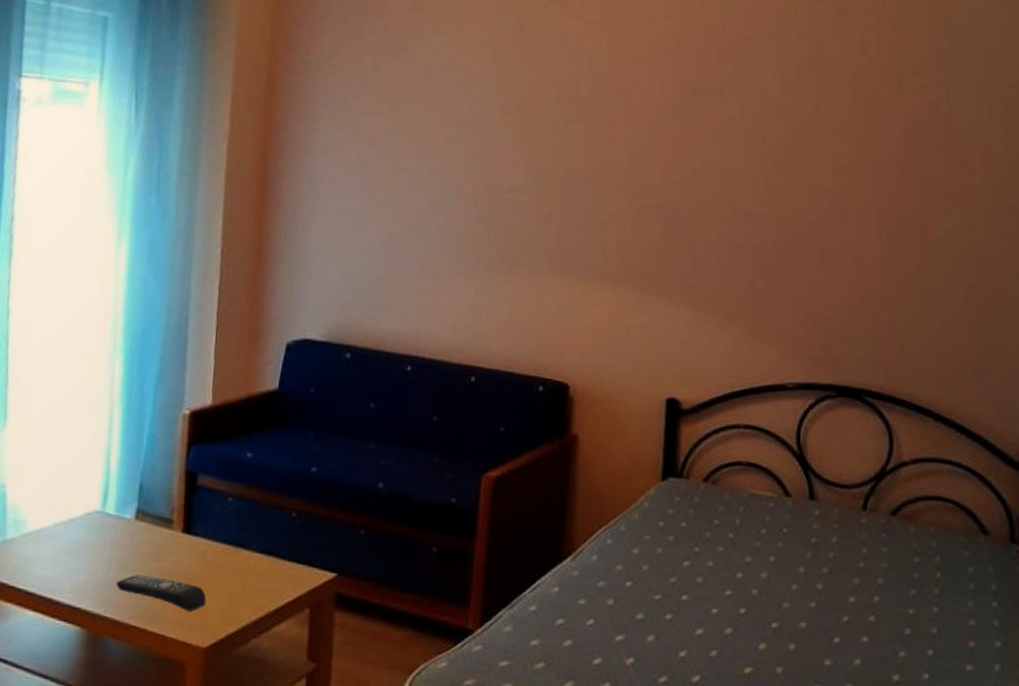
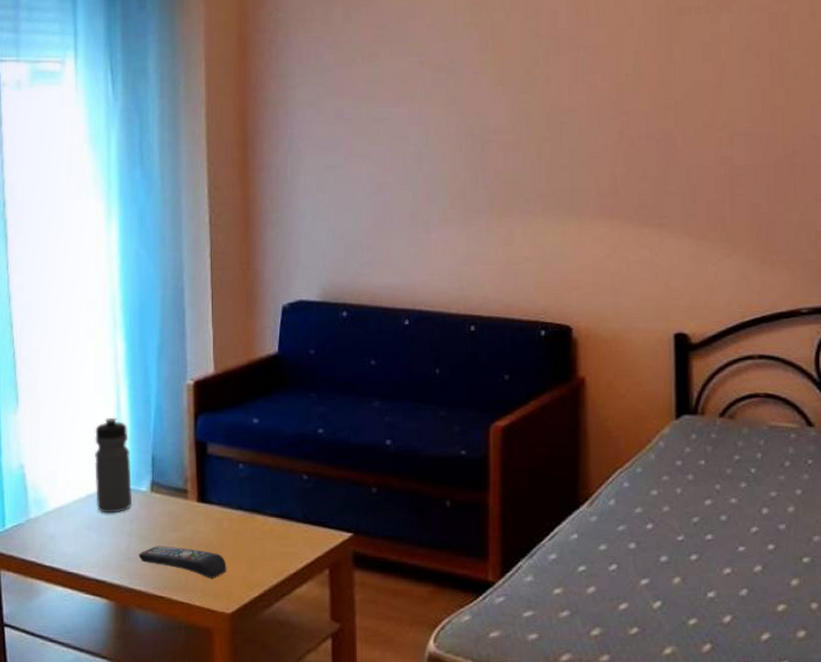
water bottle: none [77,441,118,539] -> present [95,417,133,514]

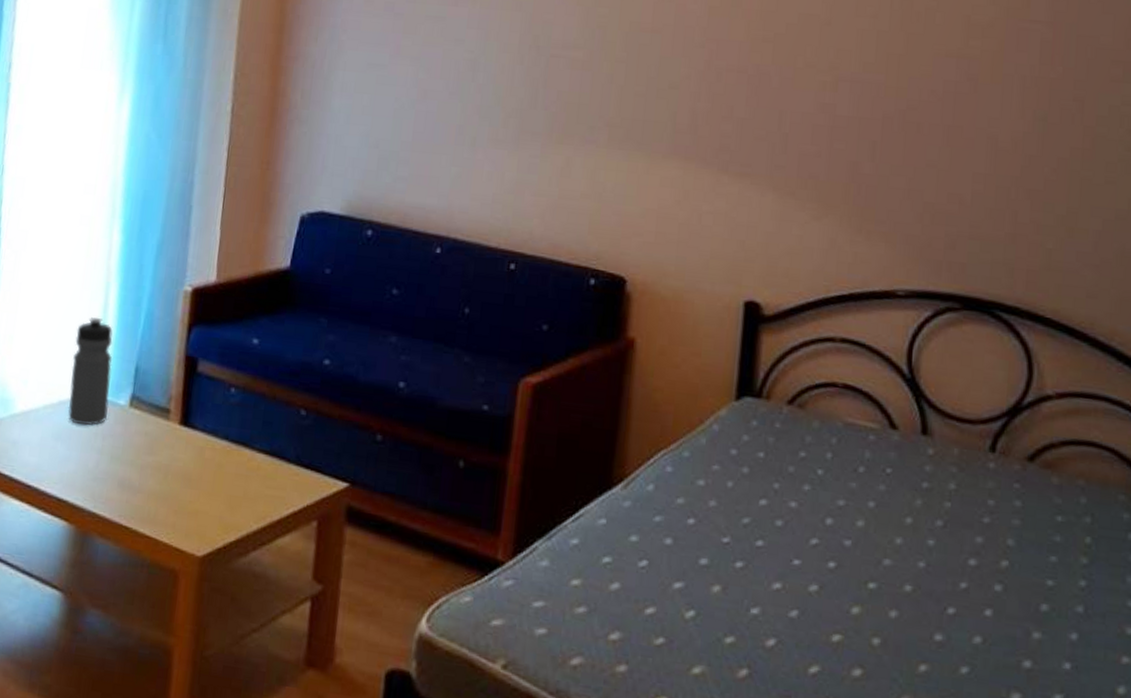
remote control: present [138,546,227,579] -> none [106,468,204,514]

